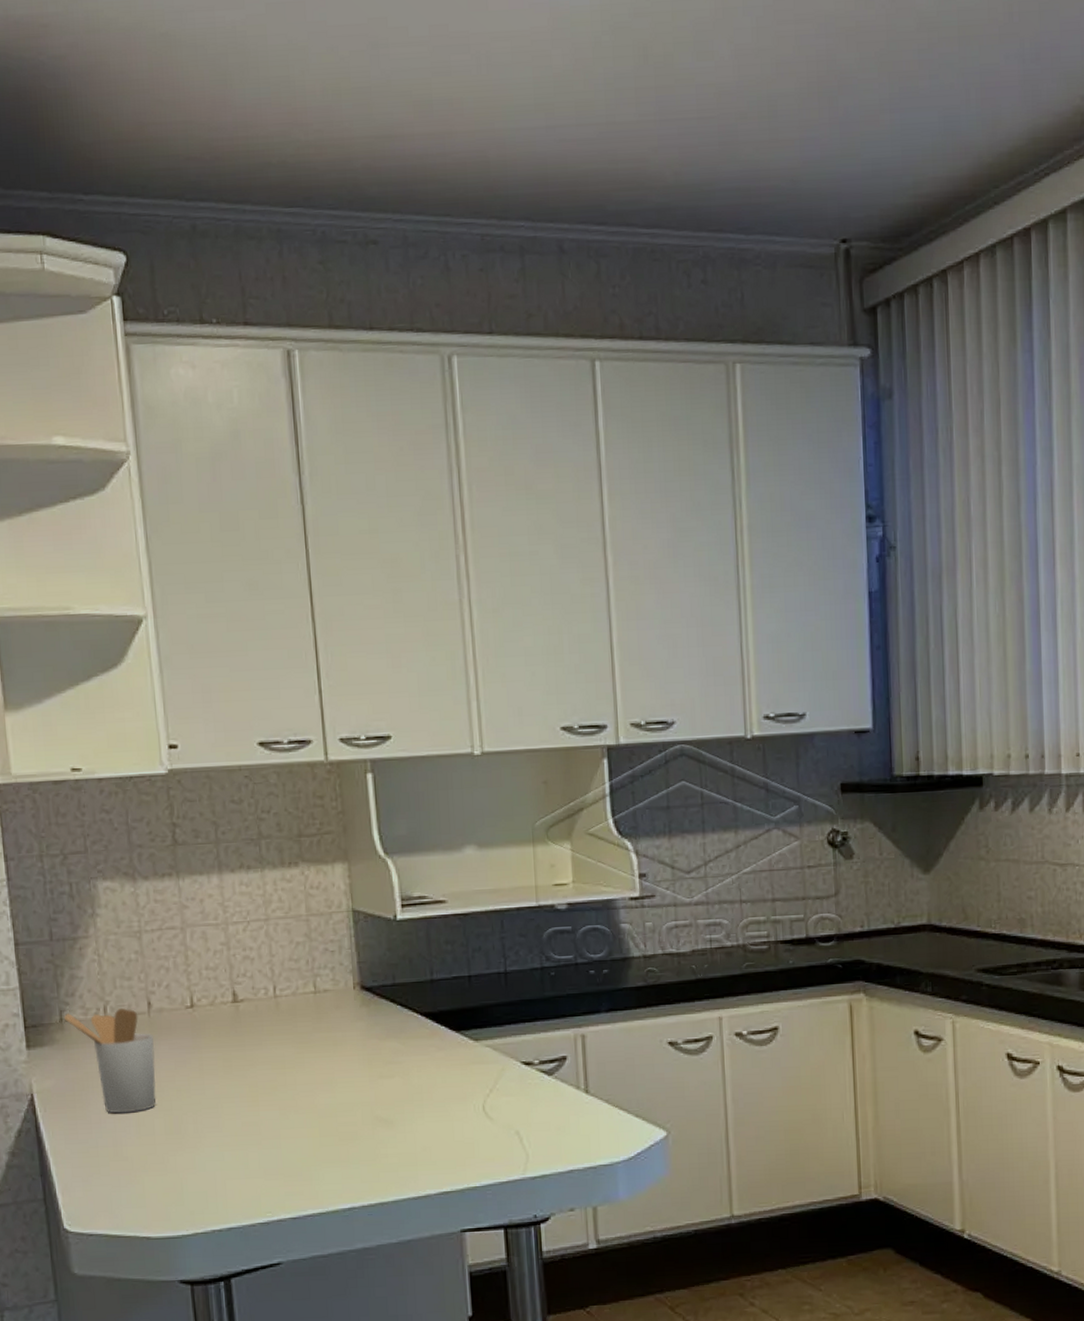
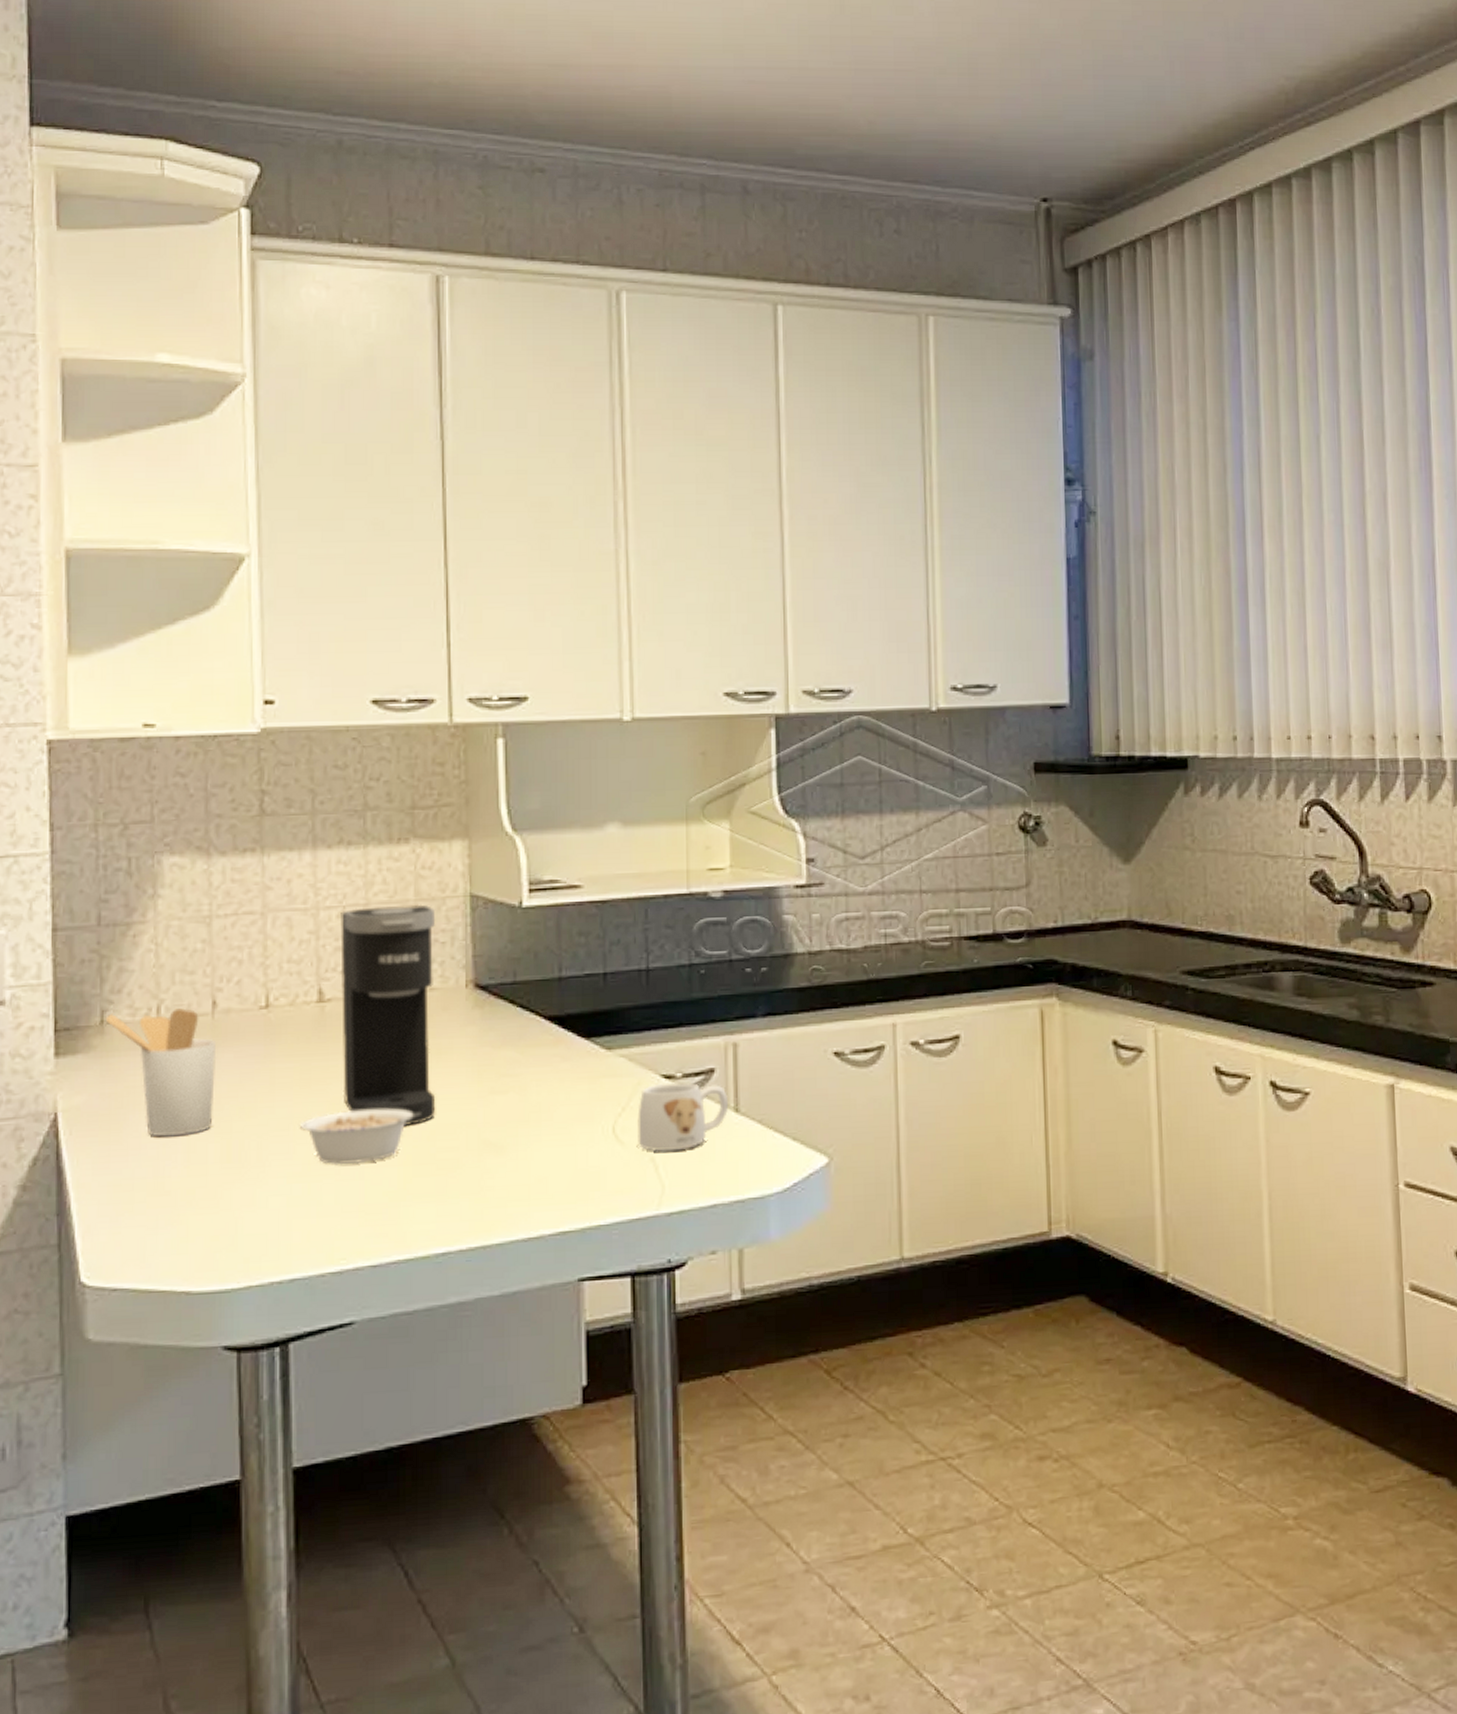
legume: none [226,1090,324,1137] -> present [300,1108,421,1165]
coffee maker: none [246,919,336,1104] -> present [340,904,436,1126]
mug: none [503,1067,580,1127] -> present [637,1082,729,1152]

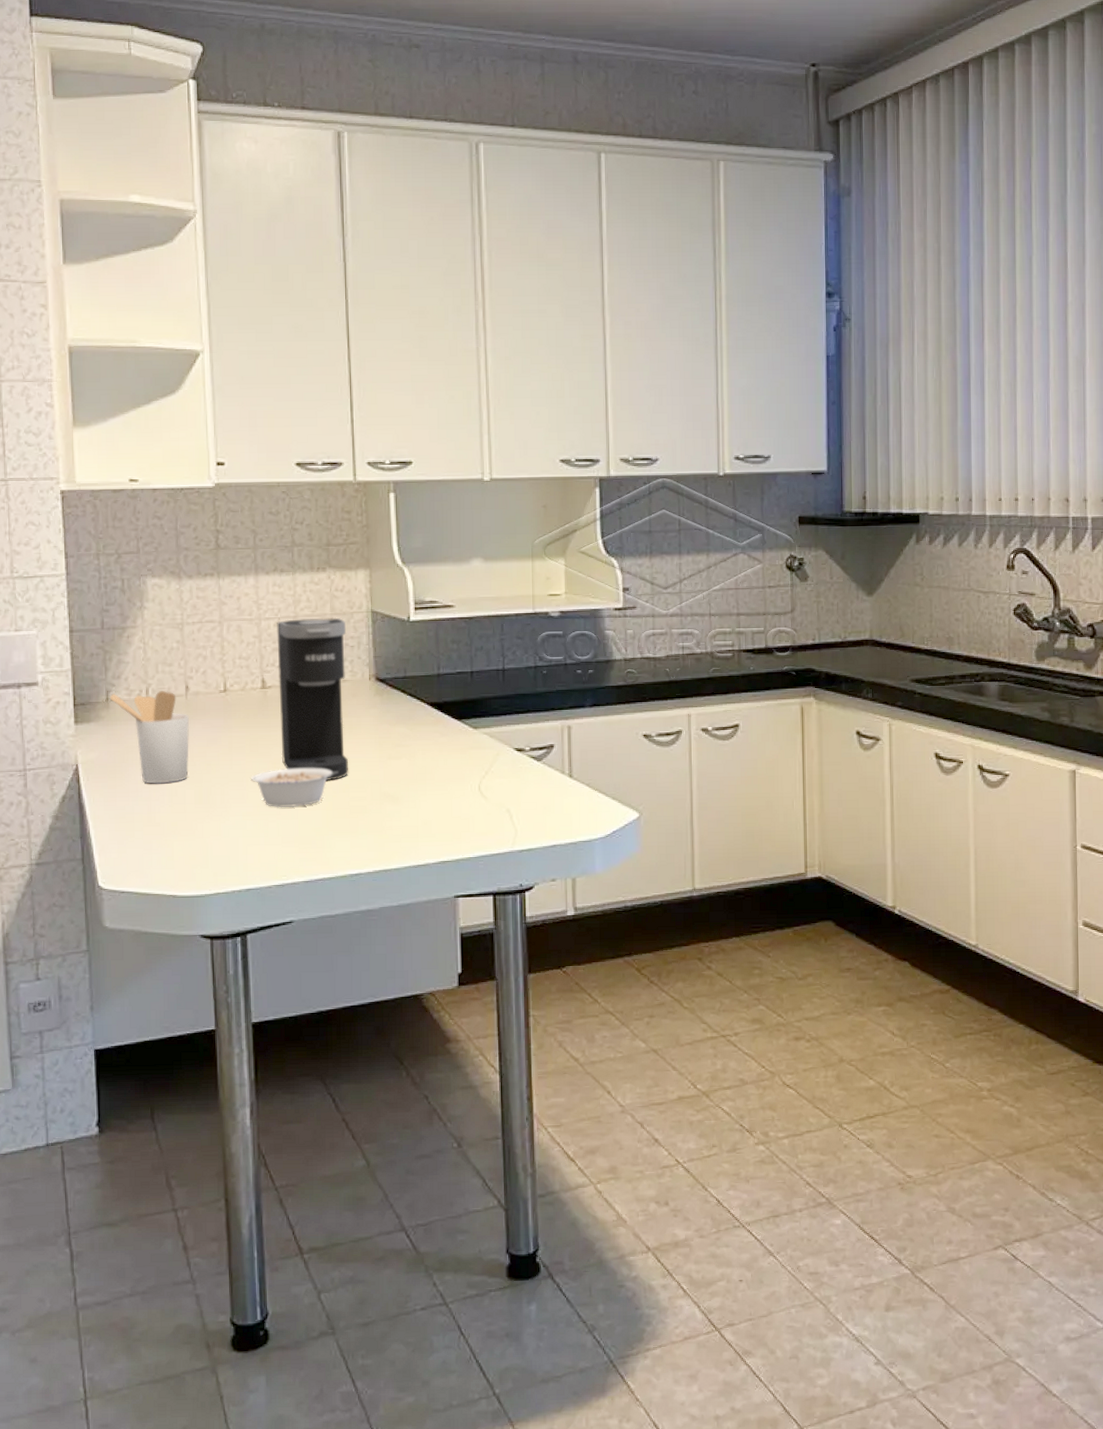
mug: present [637,1082,729,1152] -> none [497,754,565,805]

